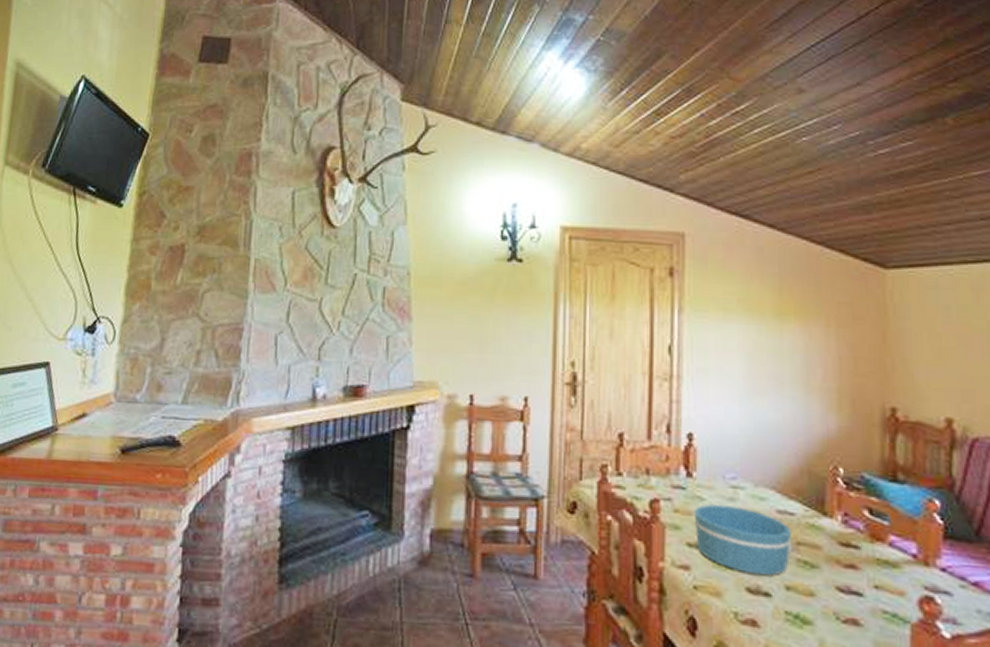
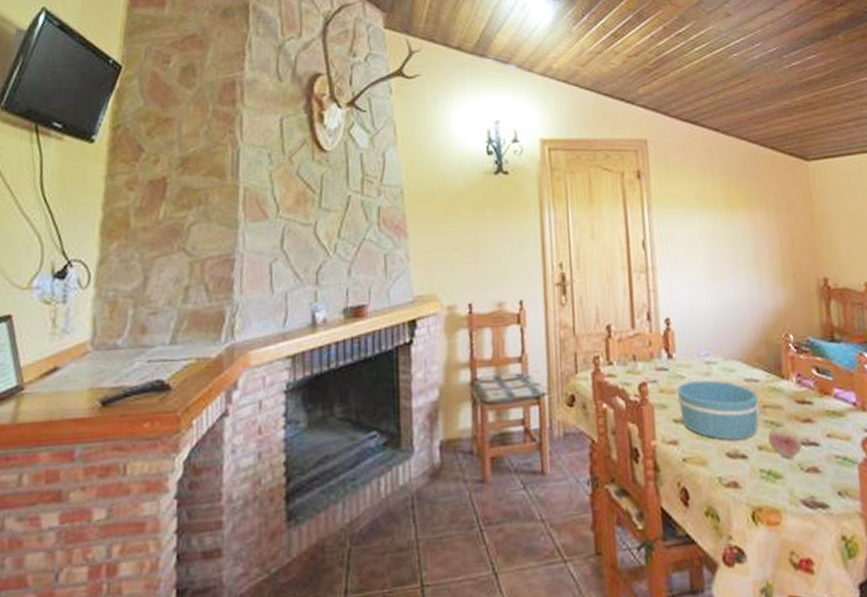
fruit: none [799,568,842,605] -> present [768,427,803,459]

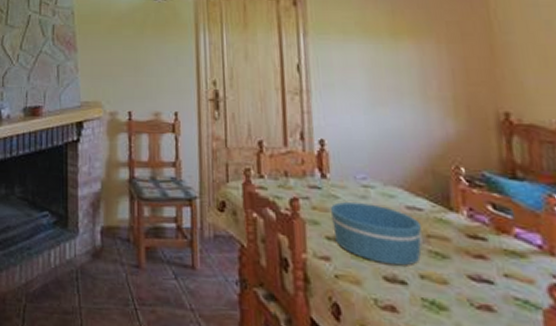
fruit: present [768,427,803,459] -> none [432,259,474,292]

